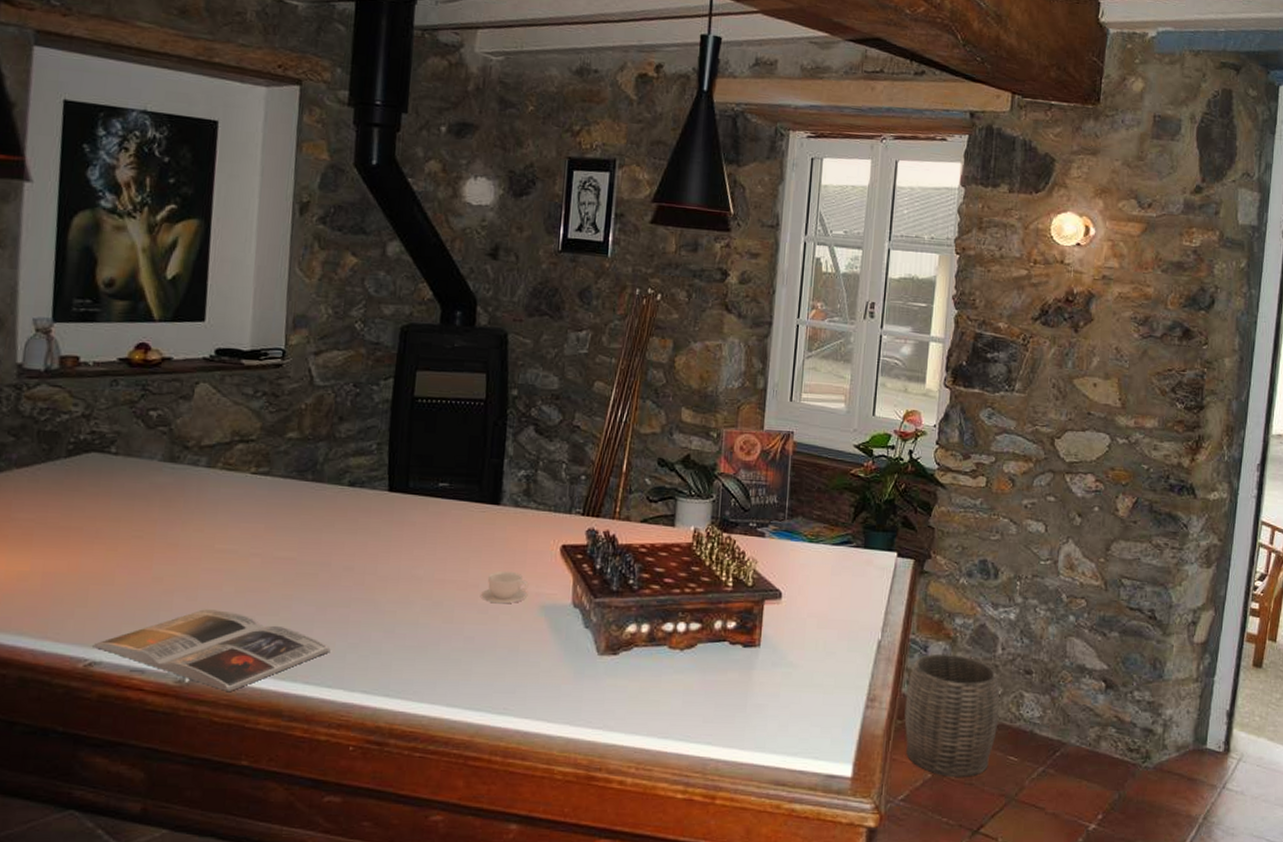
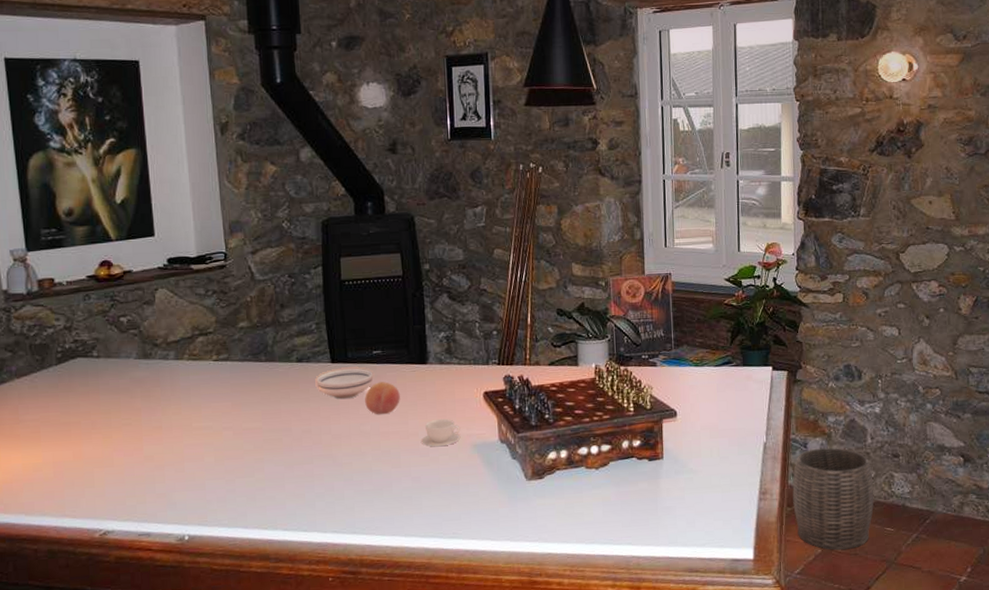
magazine: present [93,609,331,693] -> none [104,477,302,544]
bowl: none [368,500,436,535] -> present [316,368,373,399]
fruit: none [421,520,464,559] -> present [365,382,400,415]

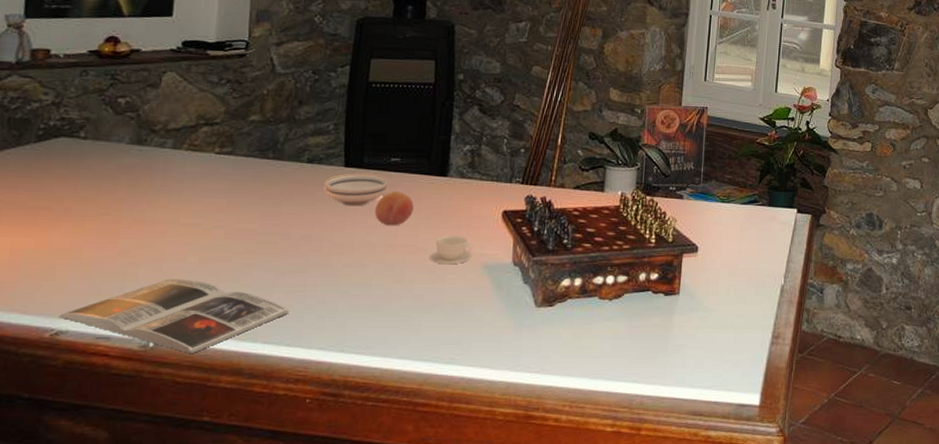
magazine: none [104,477,302,544] -> present [59,279,289,354]
woven basket: present [792,447,874,550] -> none [804,295,885,401]

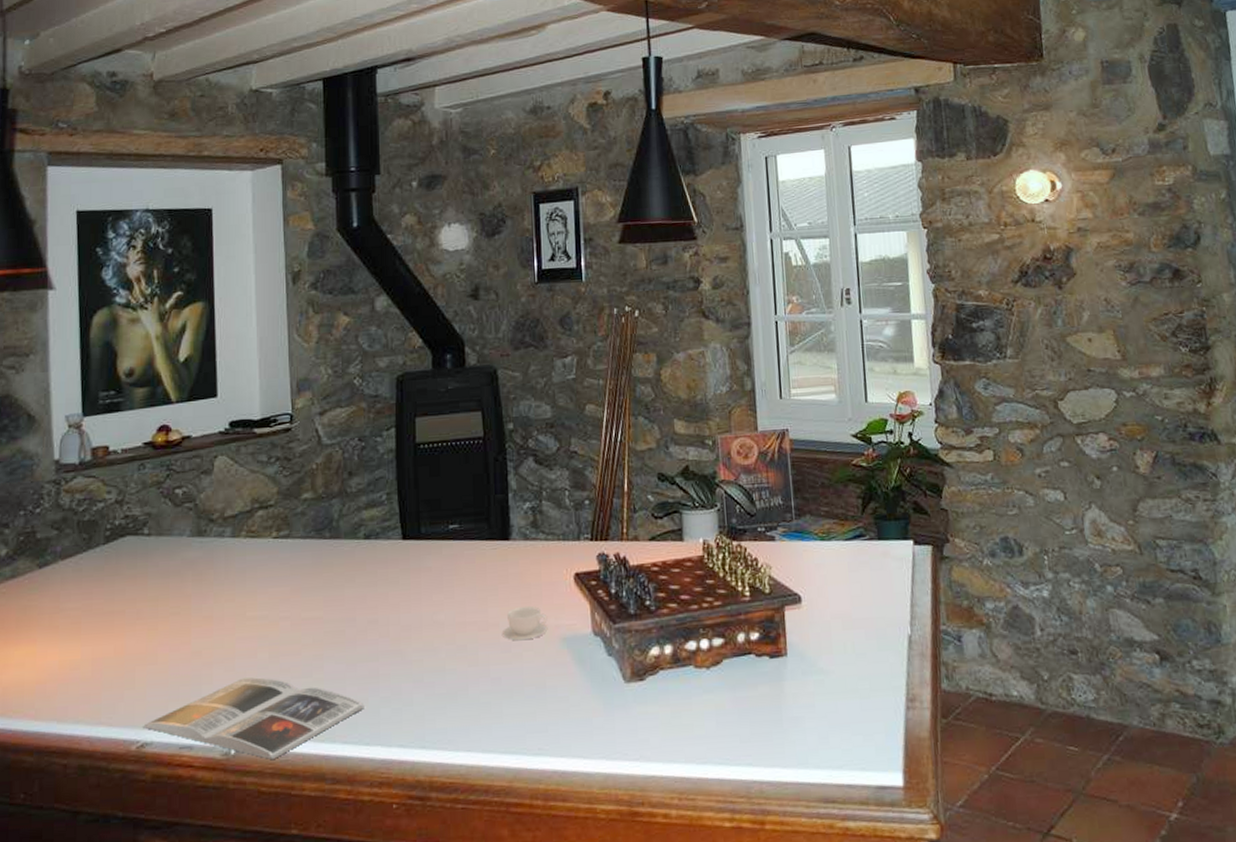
bowl: present [325,174,388,205] -> none [385,545,449,582]
fruit: present [375,191,414,226] -> none [439,561,479,602]

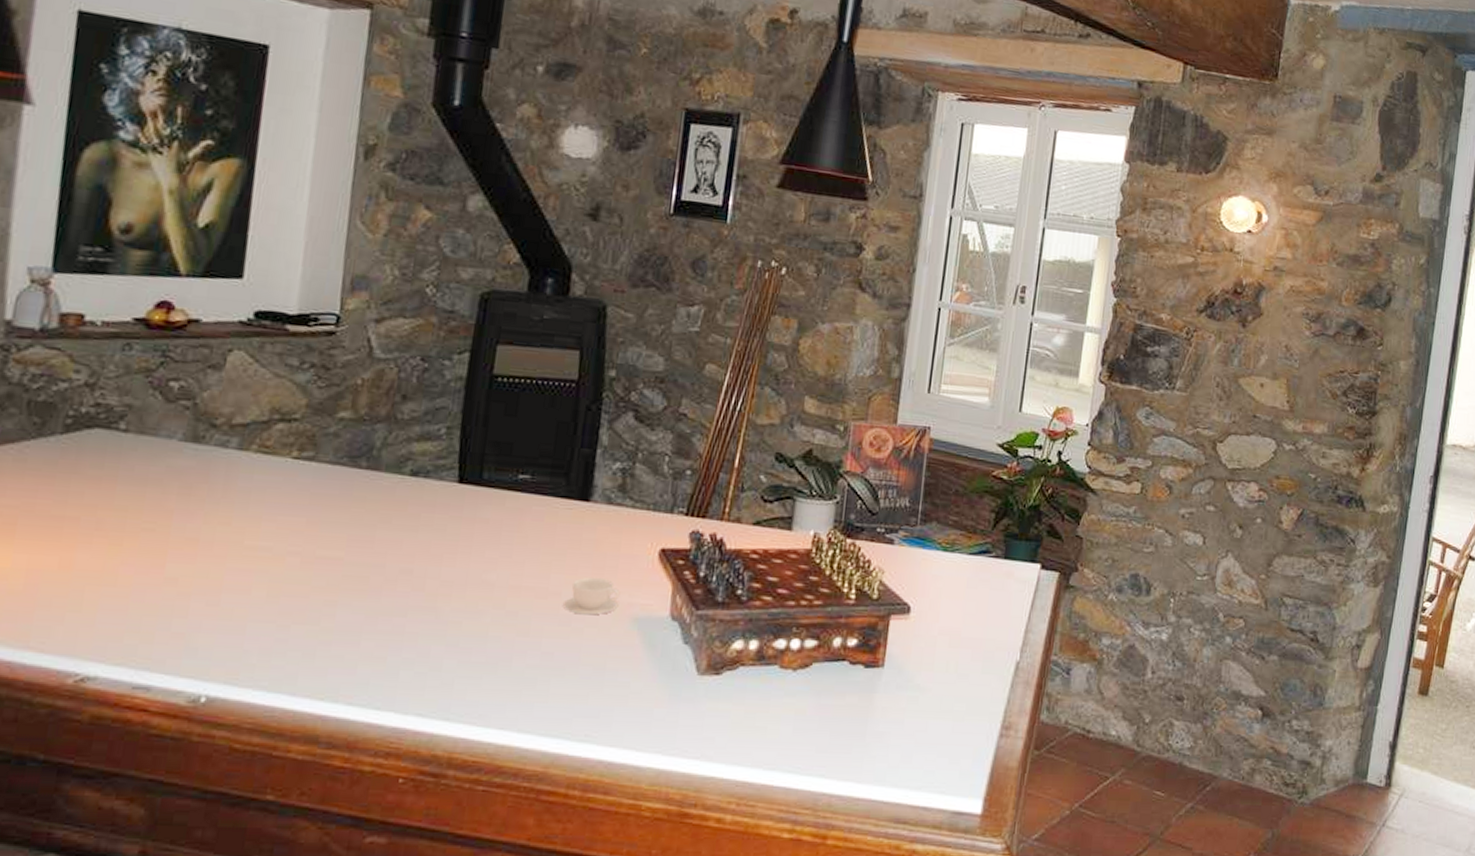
magazine: present [143,677,365,760] -> none [86,616,381,715]

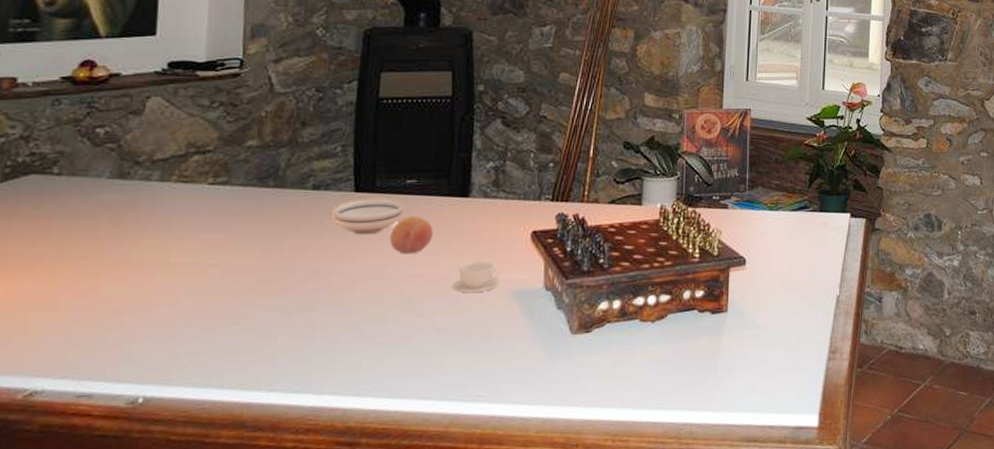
bowl: none [432,493,514,534] -> present [333,199,404,234]
fruit: none [495,517,546,563] -> present [390,216,433,255]

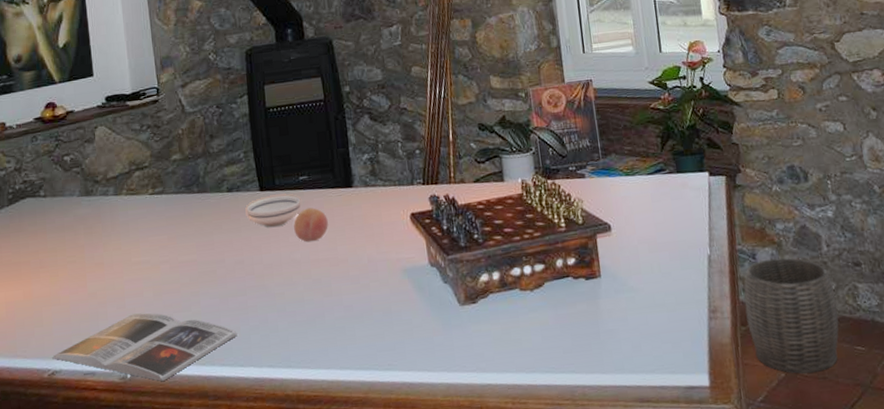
magazine: none [33,325,297,409] -> present [52,313,237,382]
teacup: present [452,260,500,292] -> none [351,243,390,273]
woven basket: none [864,302,949,416] -> present [744,258,839,374]

